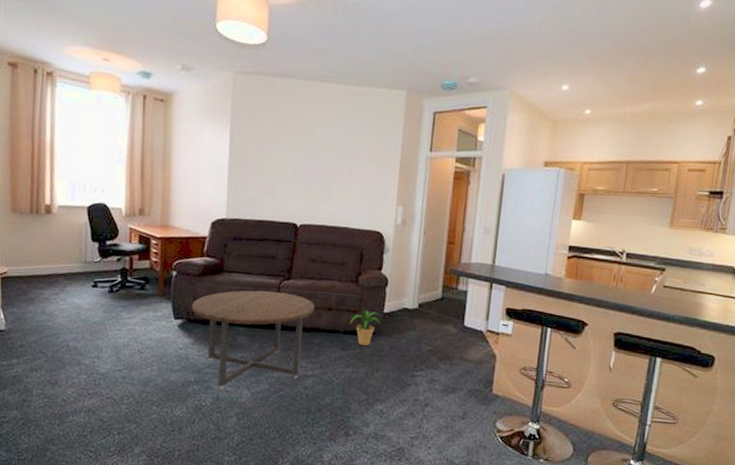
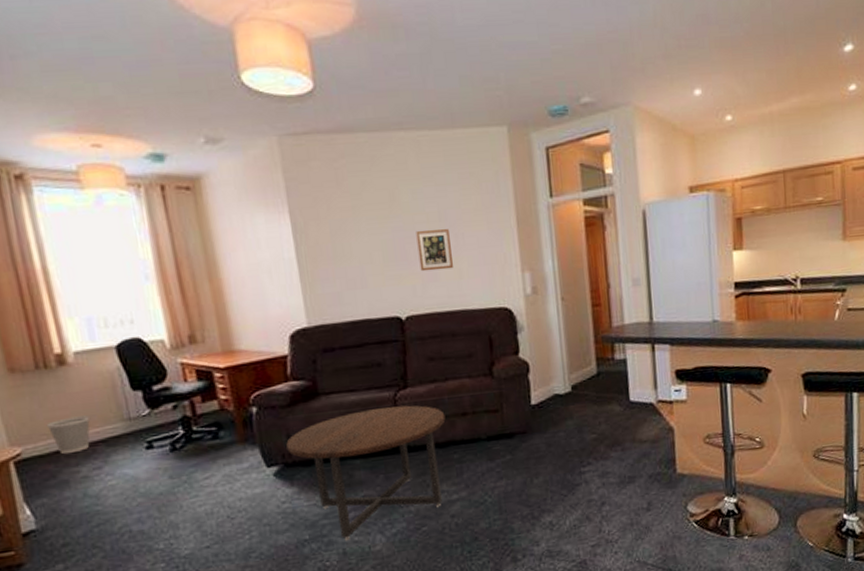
wastebasket: none [28,252,59,280] -> present [46,415,91,455]
picture frame: none [318,160,346,194] -> present [416,229,453,272]
potted plant: present [350,310,383,346] -> none [492,406,532,450]

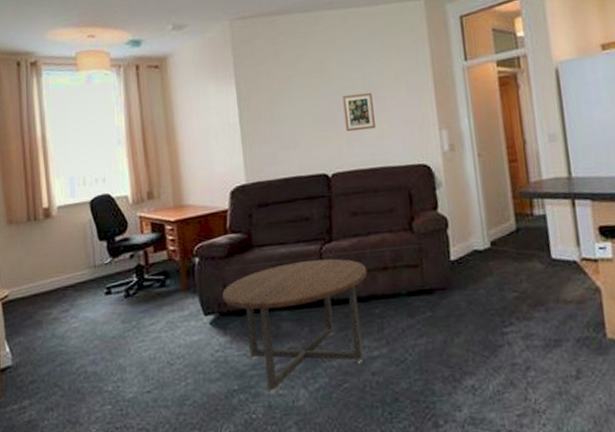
wastebasket: present [46,415,91,455] -> none [30,262,65,298]

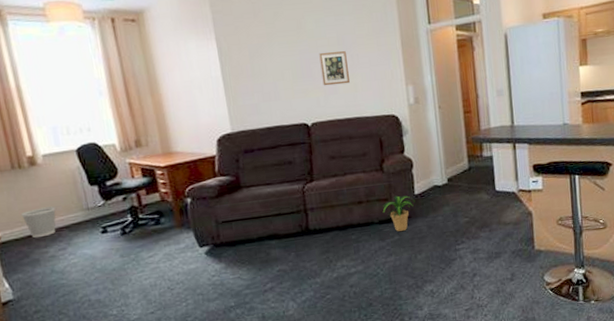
wastebasket: none [30,262,65,298] -> present [20,206,57,238]
coffee table: present [222,258,367,394] -> none [215,195,345,307]
potted plant: none [412,261,451,306] -> present [383,195,415,231]

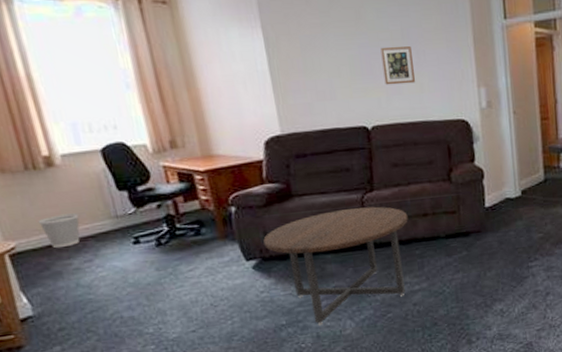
coffee table: none [215,195,345,307] -> present [263,206,408,326]
potted plant: present [383,195,415,231] -> none [450,208,486,247]

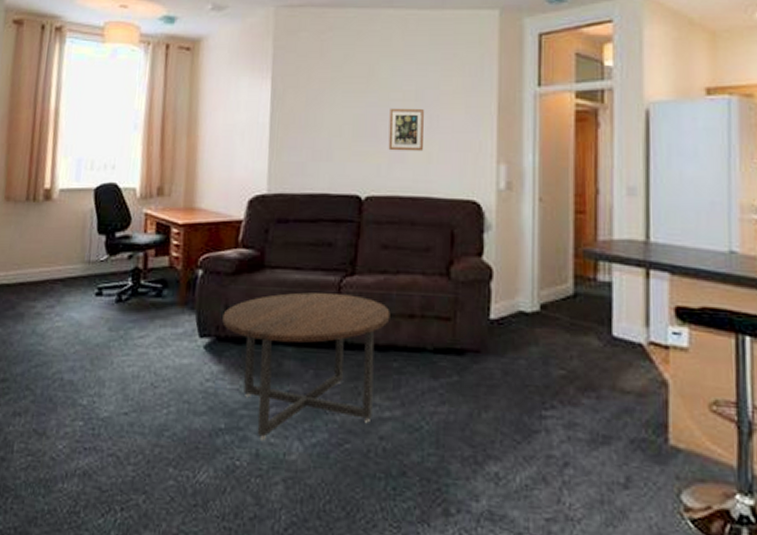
wastebasket: present [38,213,80,249] -> none [20,251,58,288]

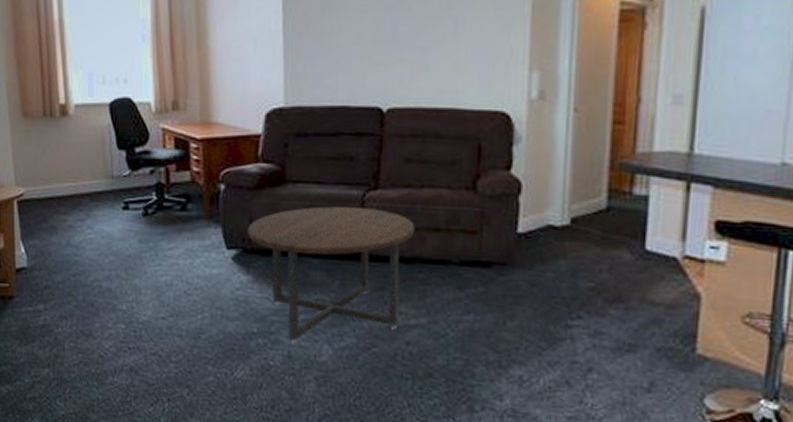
picture frame: present [388,108,424,152] -> none [411,11,449,59]

